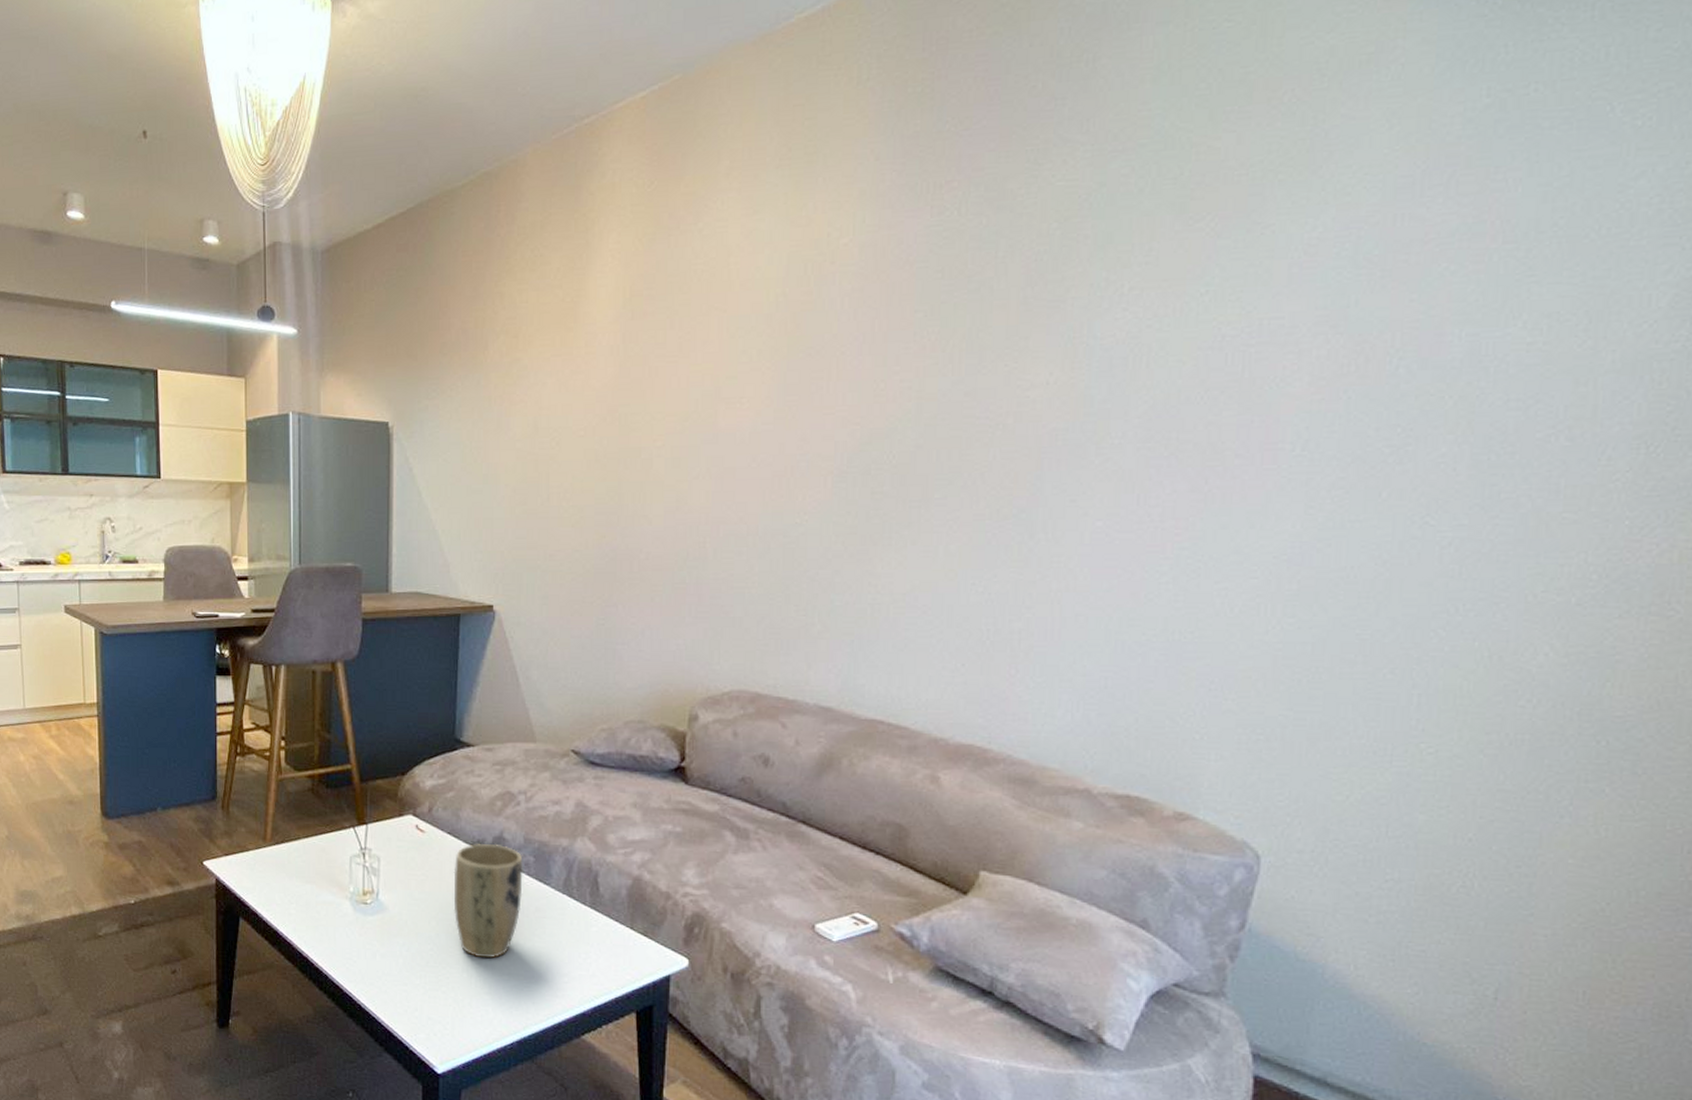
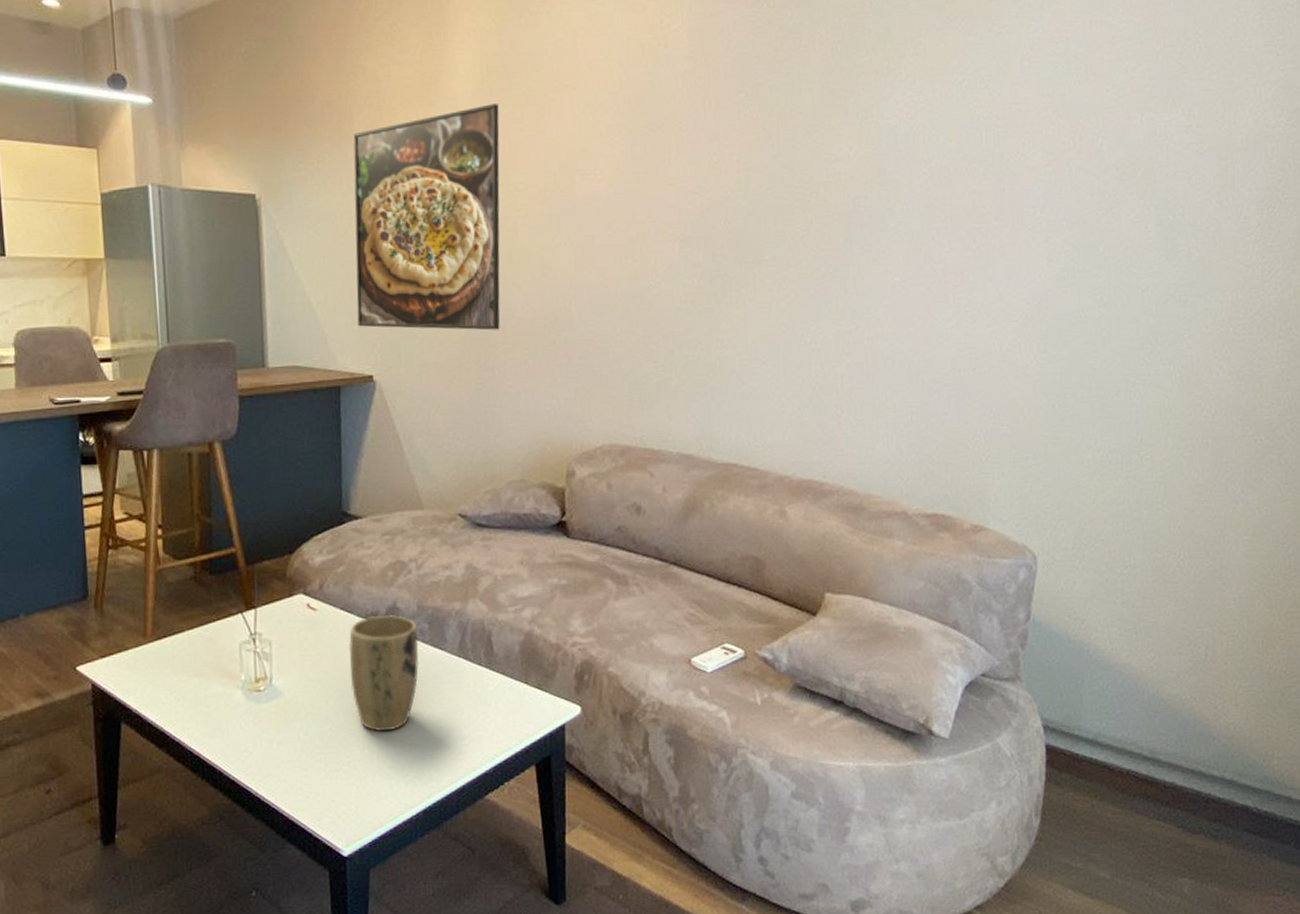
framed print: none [481,328,640,565] -> present [353,102,500,331]

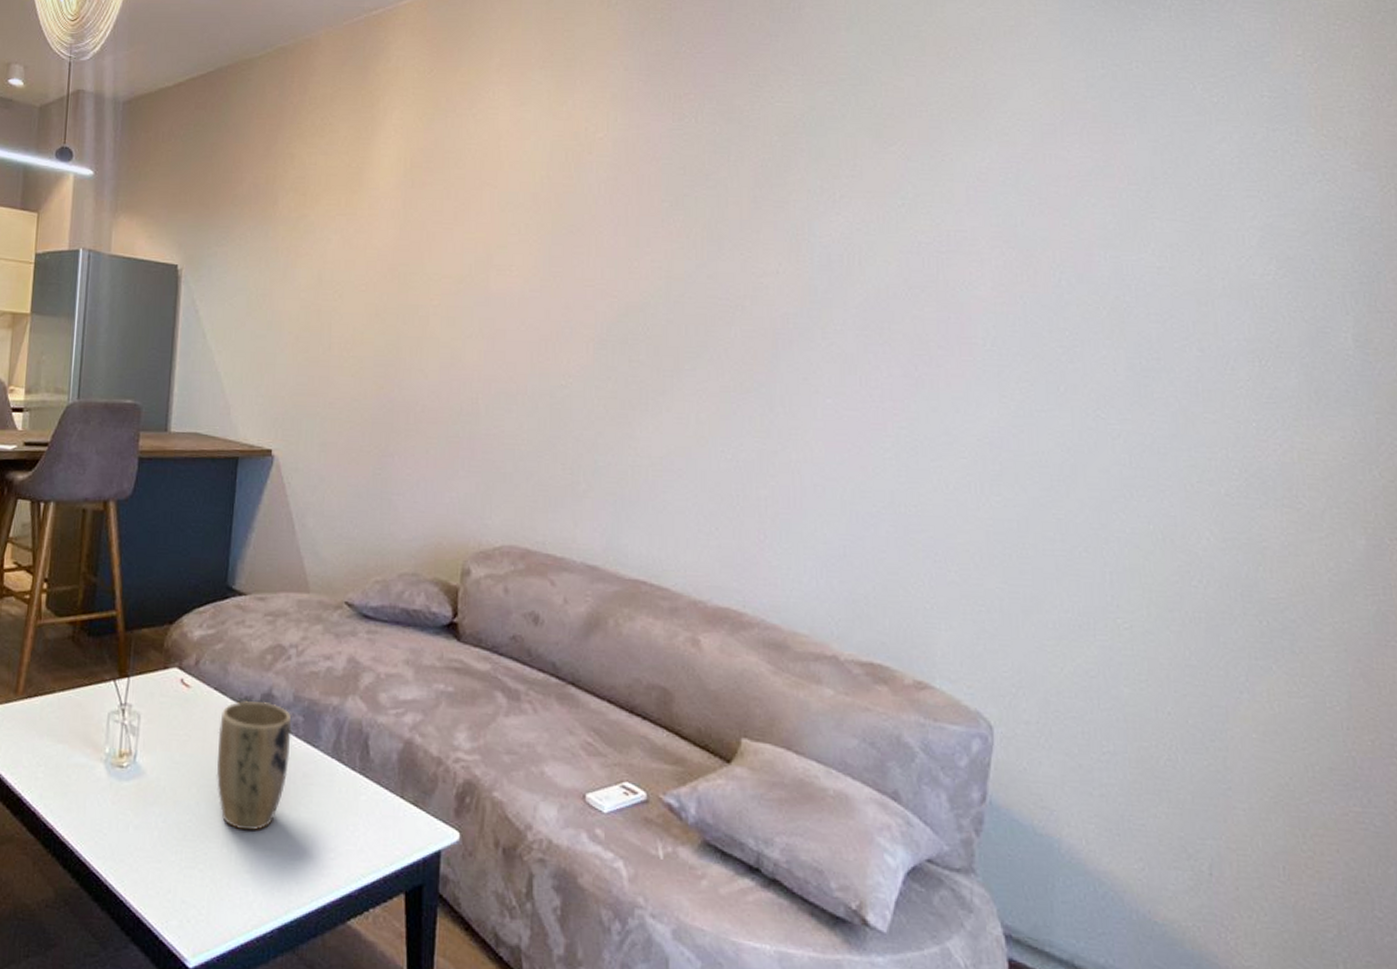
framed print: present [353,102,500,331] -> none [262,195,419,416]

